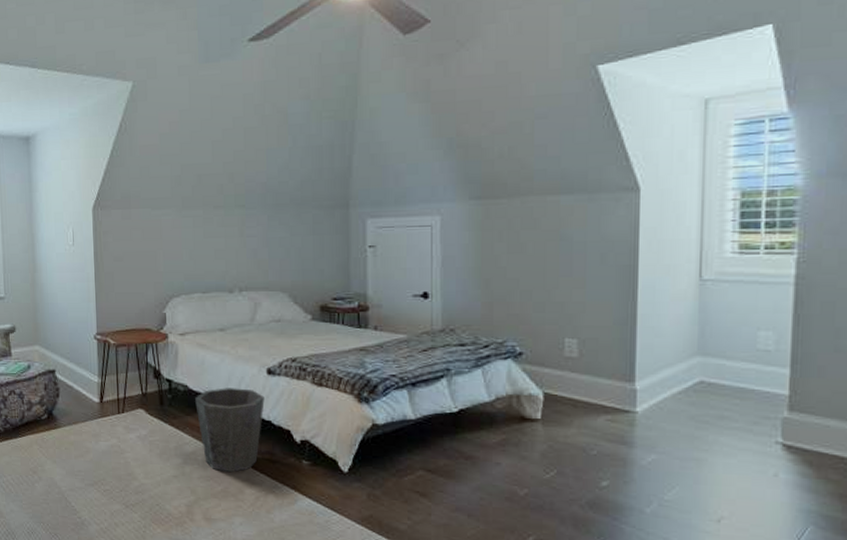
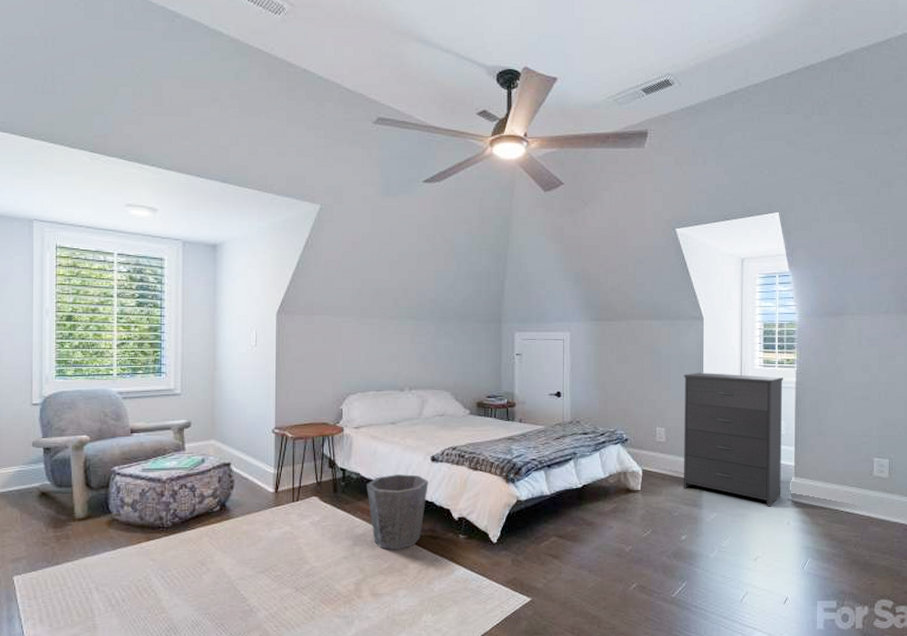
dresser: none [606,264,775,451] -> present [683,373,784,507]

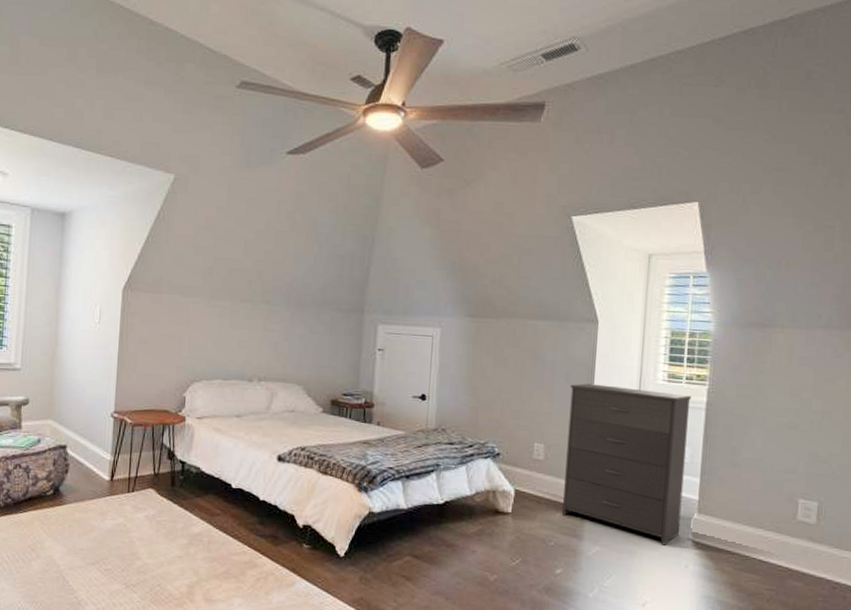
waste bin: present [367,474,428,550] -> none [206,472,273,555]

